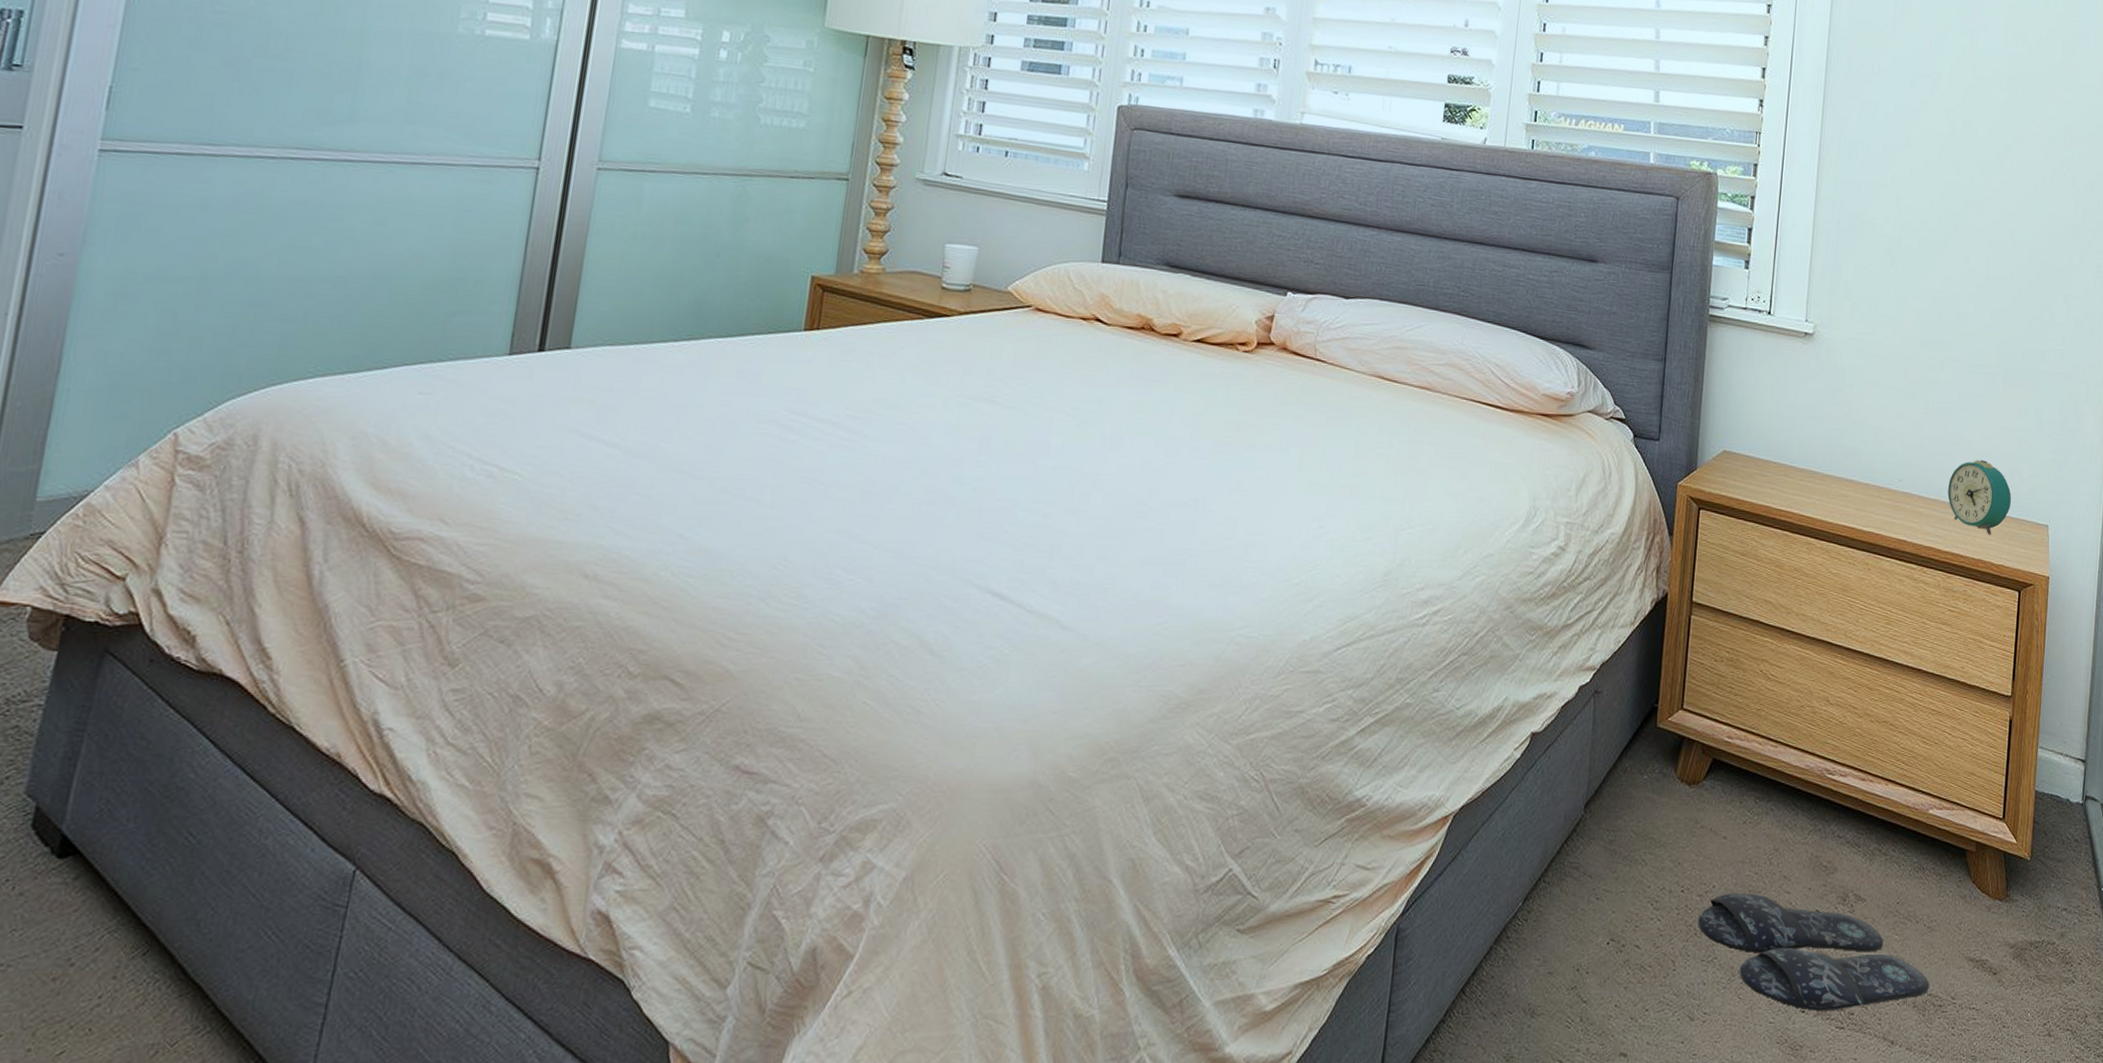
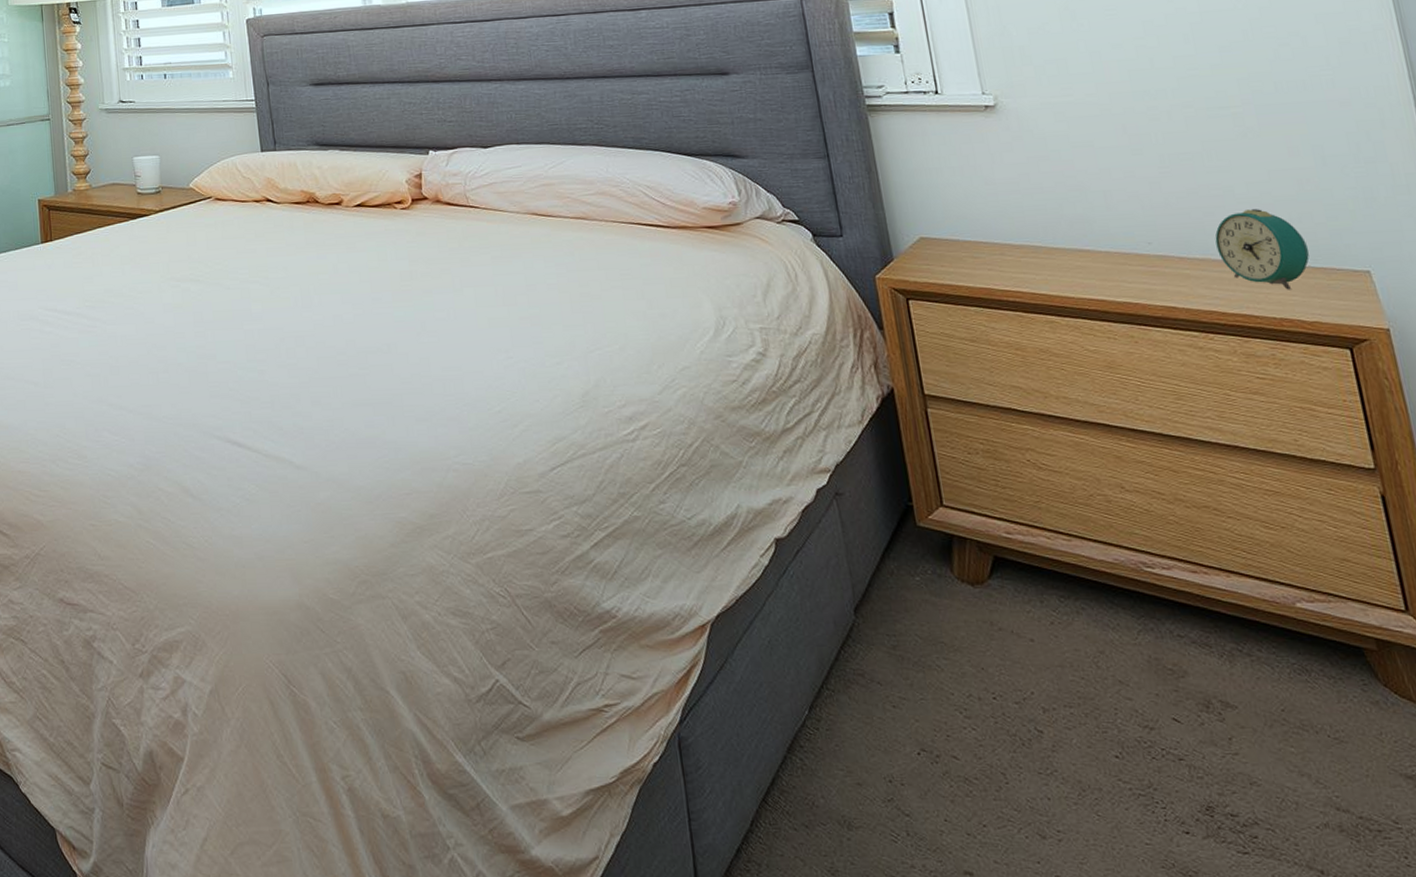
slippers: present [1698,893,1930,1011] -> none [1022,700,1357,832]

